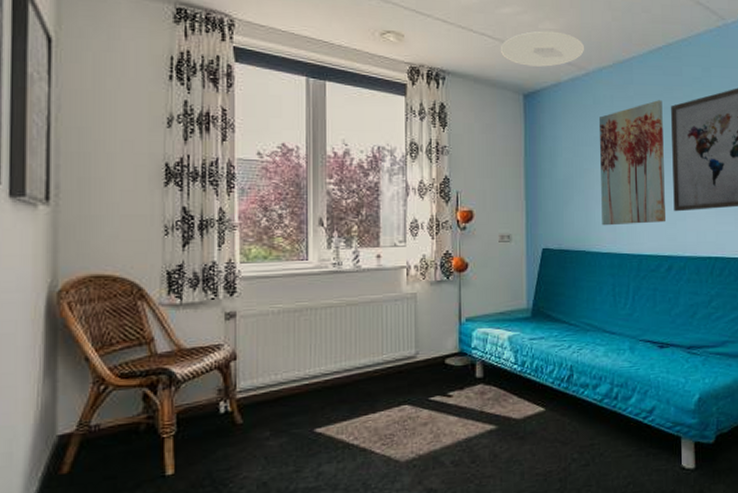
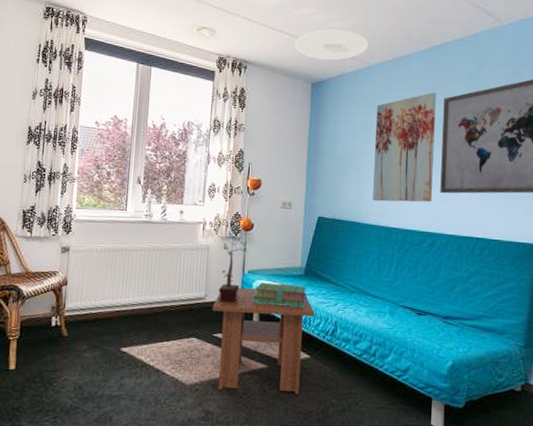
coffee table: none [425,339,546,462] -> present [212,288,314,394]
potted plant: none [431,273,464,358] -> present [218,230,248,302]
stack of books: none [473,329,536,356] -> present [252,282,307,308]

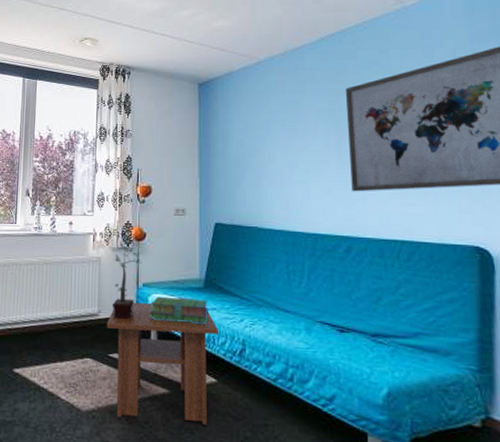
ceiling light: present [294,29,368,60] -> none [177,27,255,59]
wall art: present [373,92,436,202] -> none [270,83,343,204]

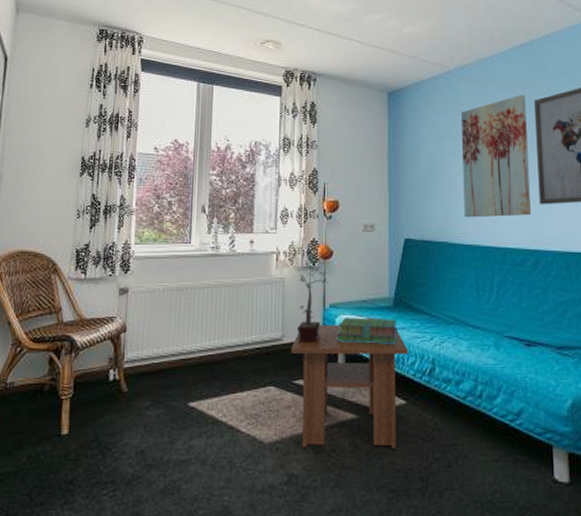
wall art: none [270,83,343,204] -> present [460,95,531,218]

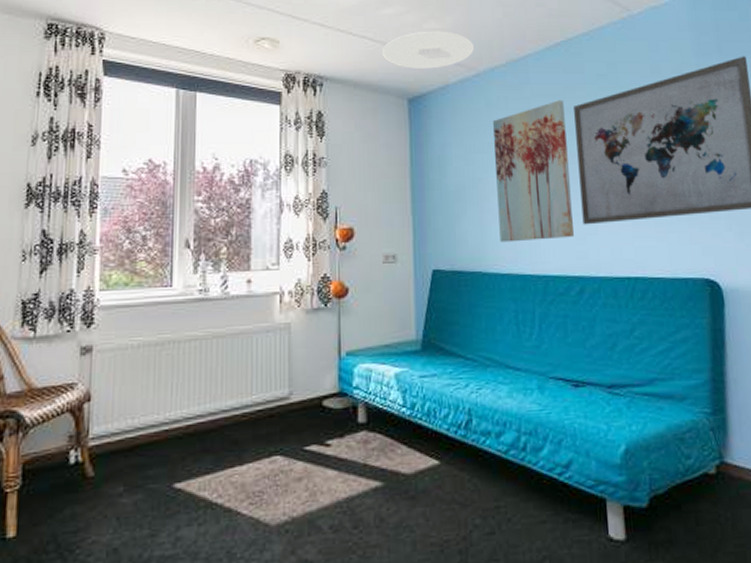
coffee table: present [290,325,408,448] -> none [300,376,440,527]
potted plant: present [296,260,328,342] -> none [307,300,344,400]
stack of books: present [336,317,398,344] -> none [355,364,428,397]
ceiling light: none [366,34,446,67] -> present [381,31,474,69]

